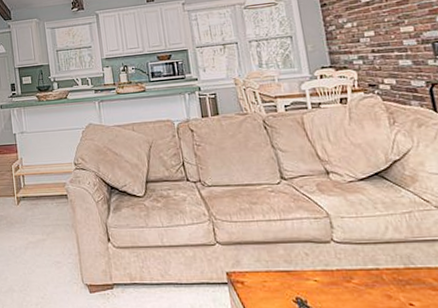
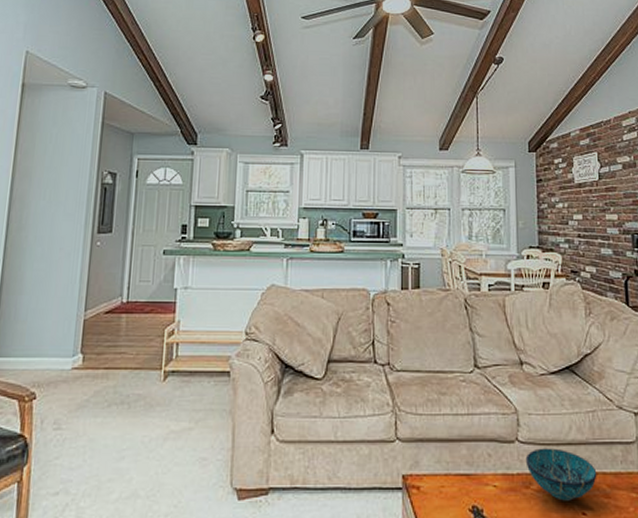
bowl: none [343,246,422,293] -> present [525,448,597,501]

